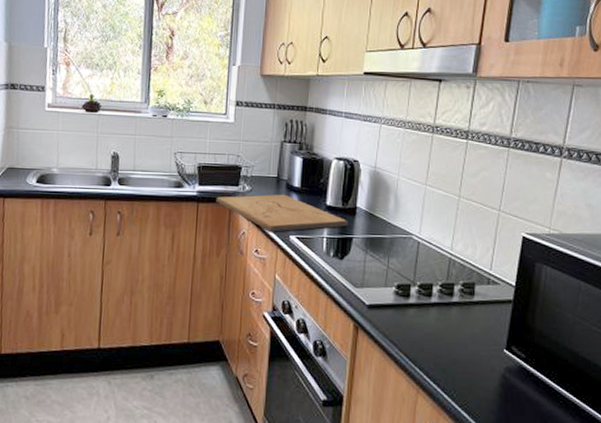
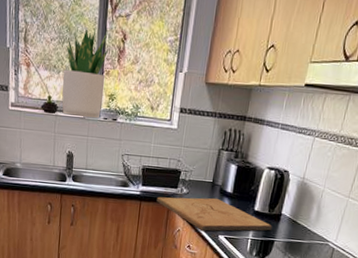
planter: none [105,26,156,116] -> present [61,28,109,119]

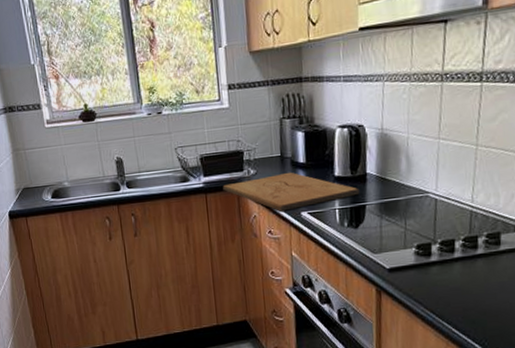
planter: present [61,28,109,119] -> none [92,23,144,120]

